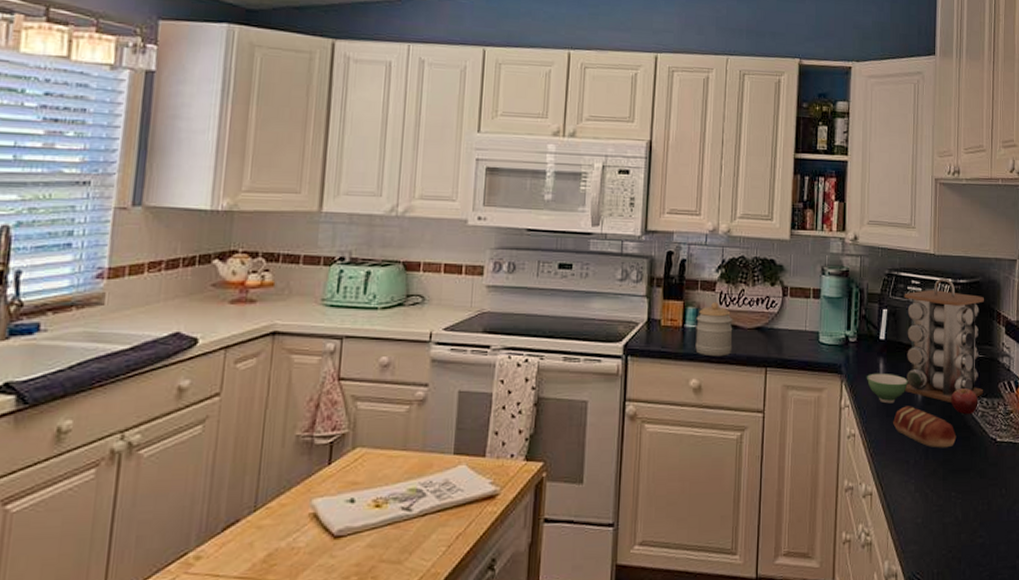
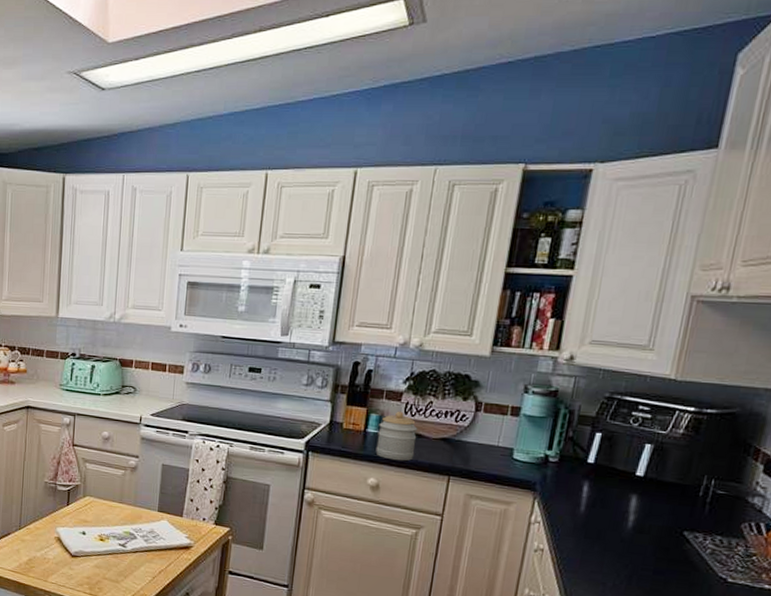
bowl: present [866,373,909,404] -> none [564,494,619,527]
bread loaf: present [893,406,957,448] -> none [591,531,673,578]
spice rack: present [904,277,984,402] -> none [611,405,739,535]
fruit: present [951,387,978,415] -> none [671,522,710,550]

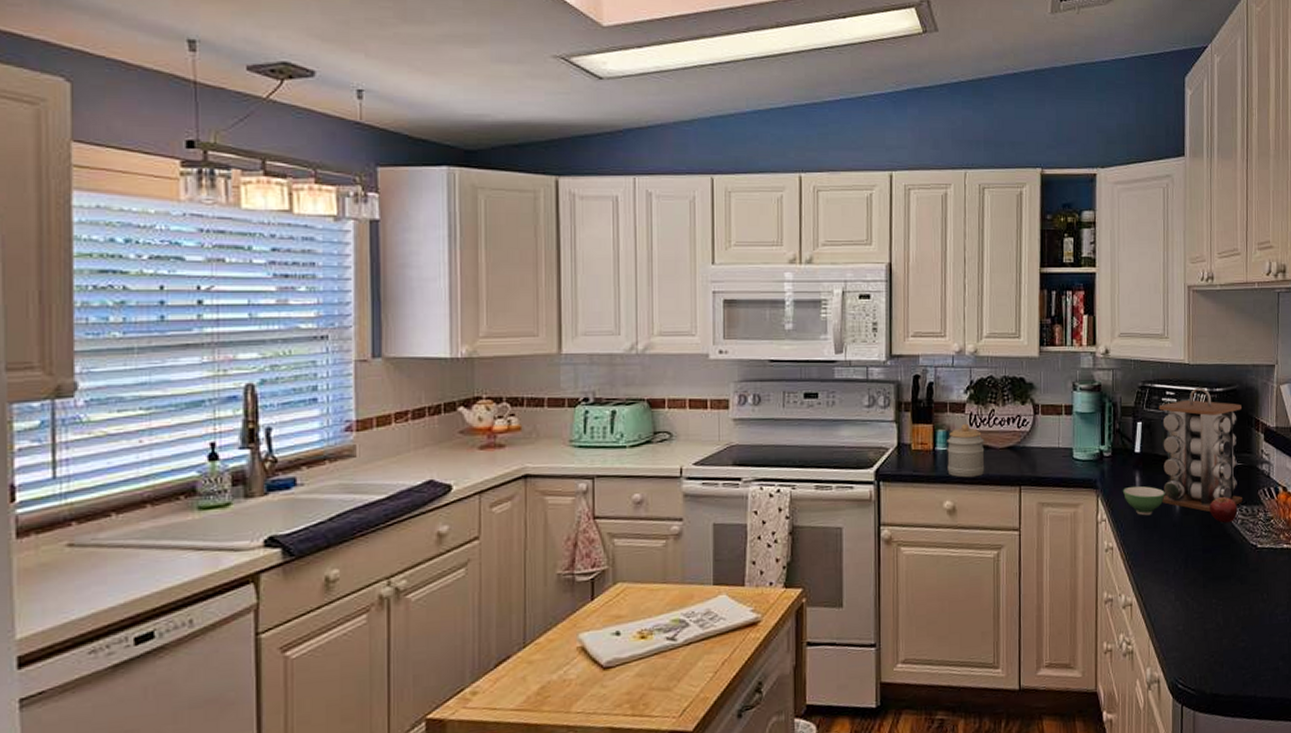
bowl: none [564,494,619,527] -> present [1122,485,1166,516]
spice rack: none [611,405,739,535] -> present [1158,387,1242,512]
fruit: none [671,522,710,550] -> present [1210,496,1238,523]

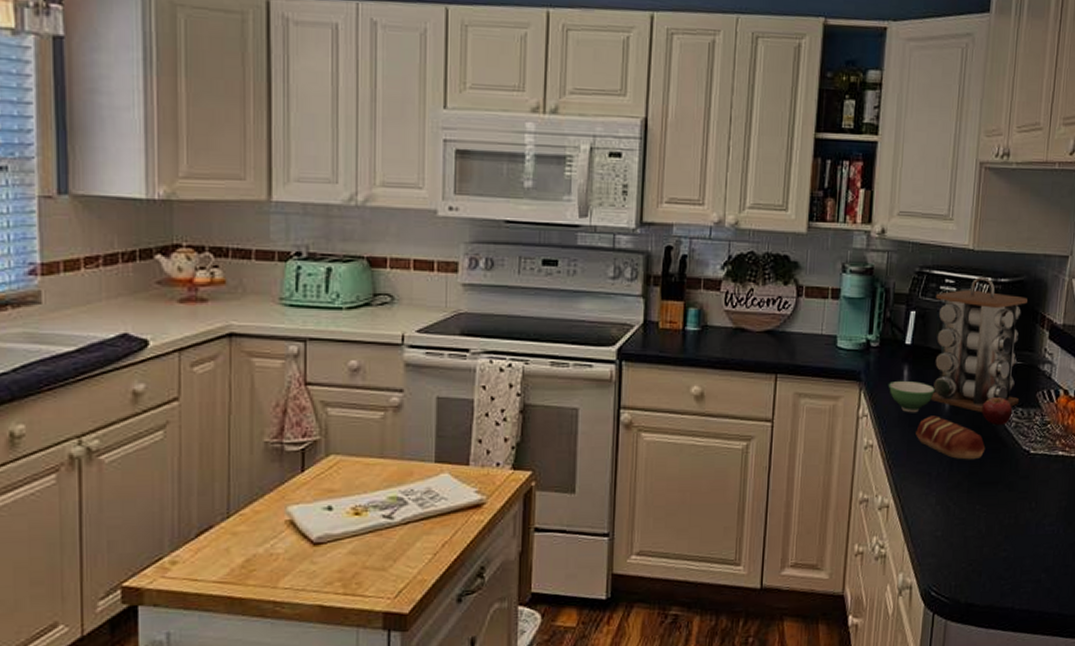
jar: present [947,423,985,478] -> none [697,302,740,362]
bread loaf: none [1151,517,1216,557] -> present [916,416,986,460]

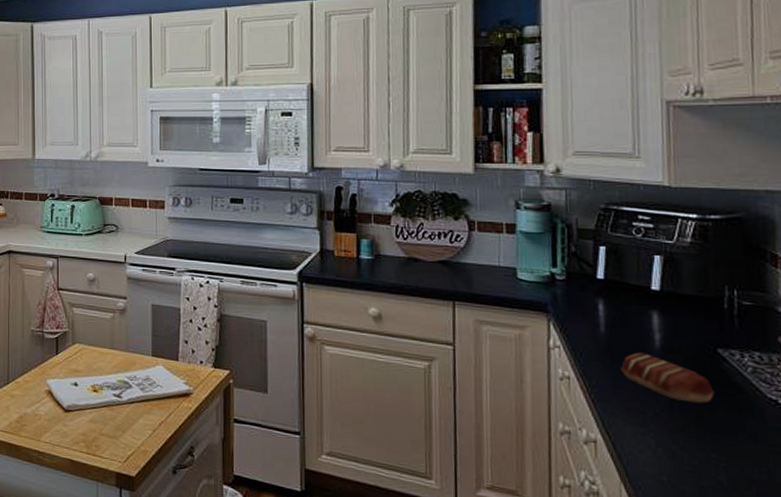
bowl: present [888,380,936,413] -> none [581,314,641,348]
spice rack: present [930,276,1028,412] -> none [628,212,754,353]
fruit: present [982,396,1013,426] -> none [704,337,747,370]

